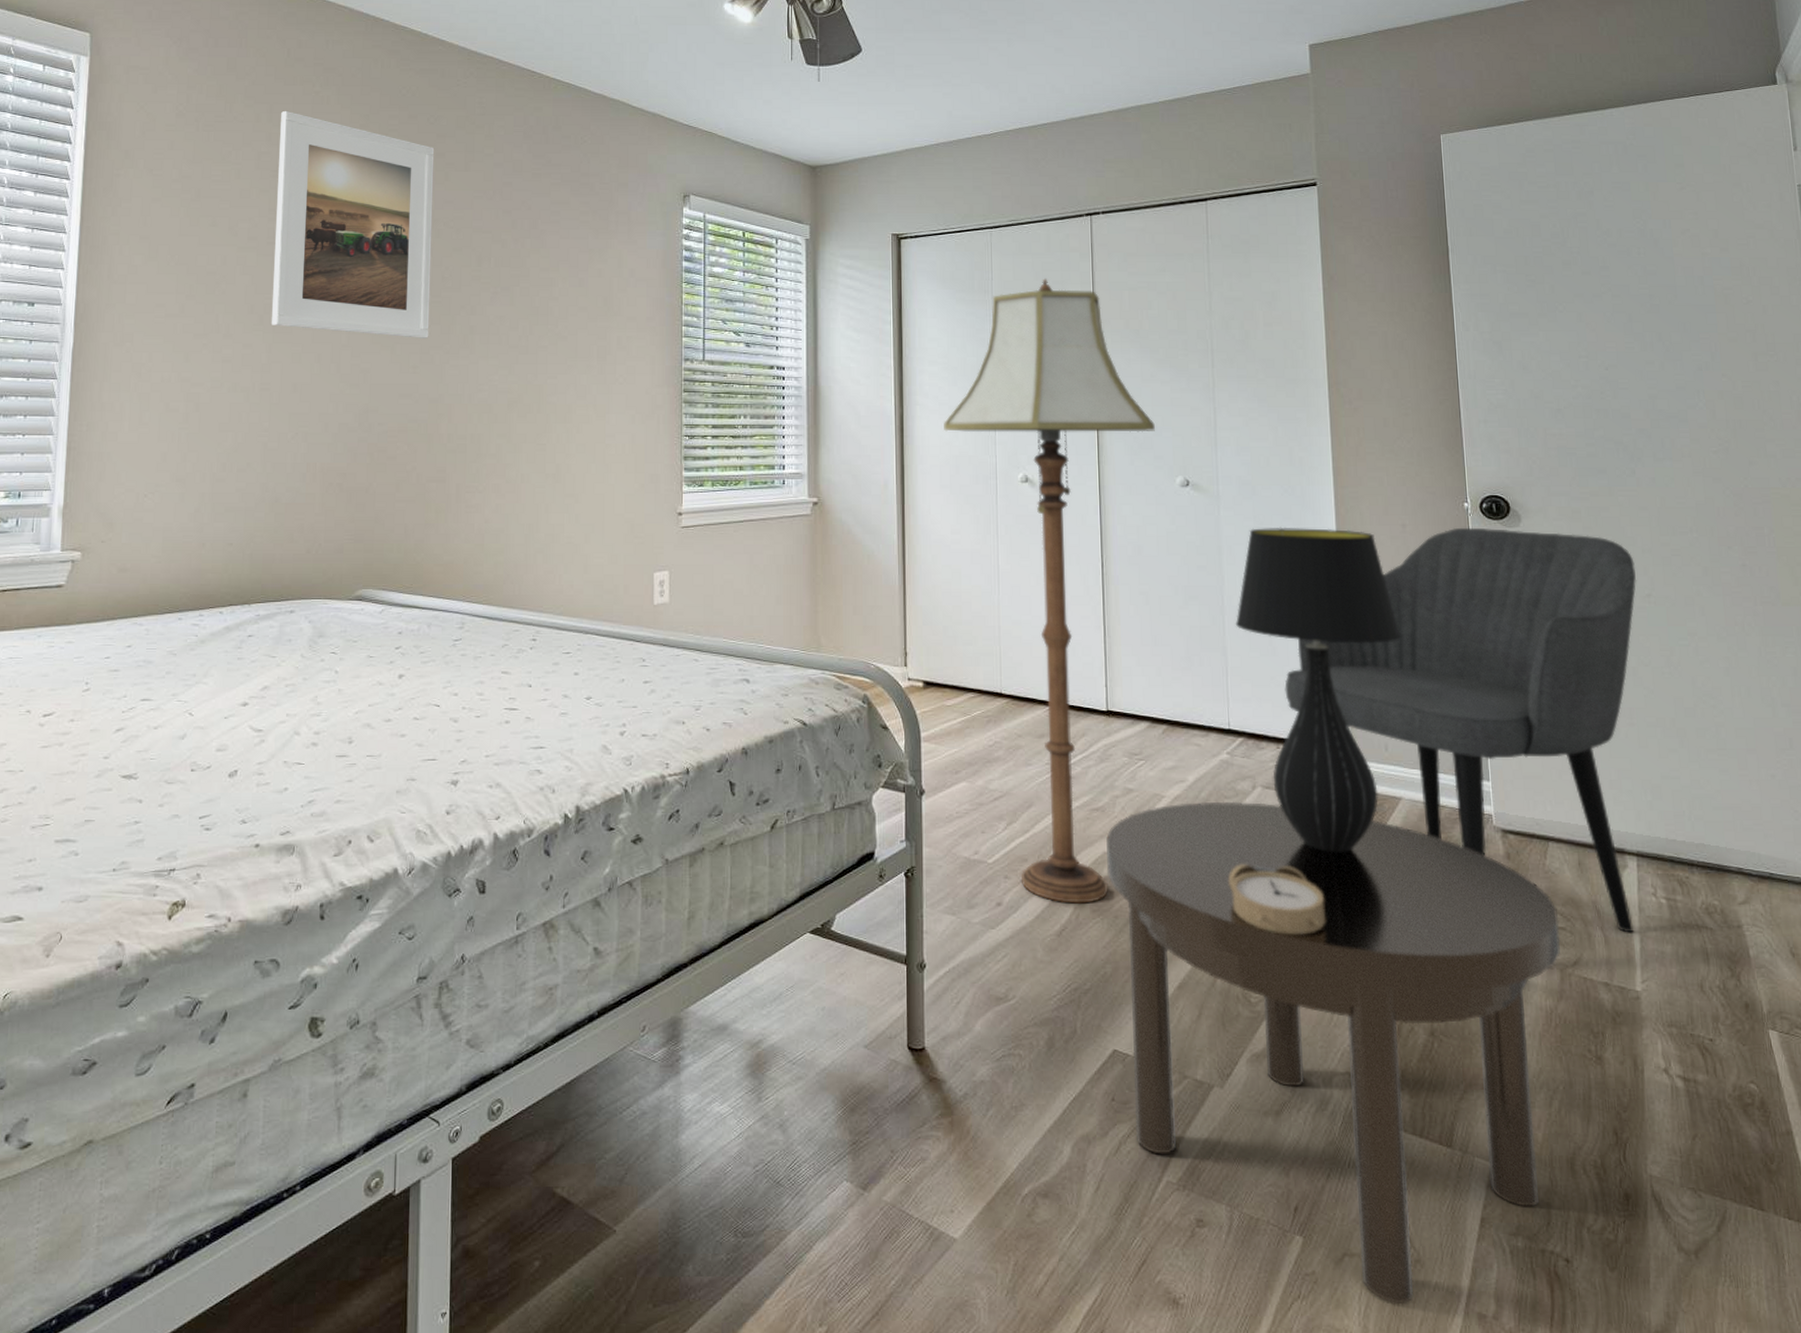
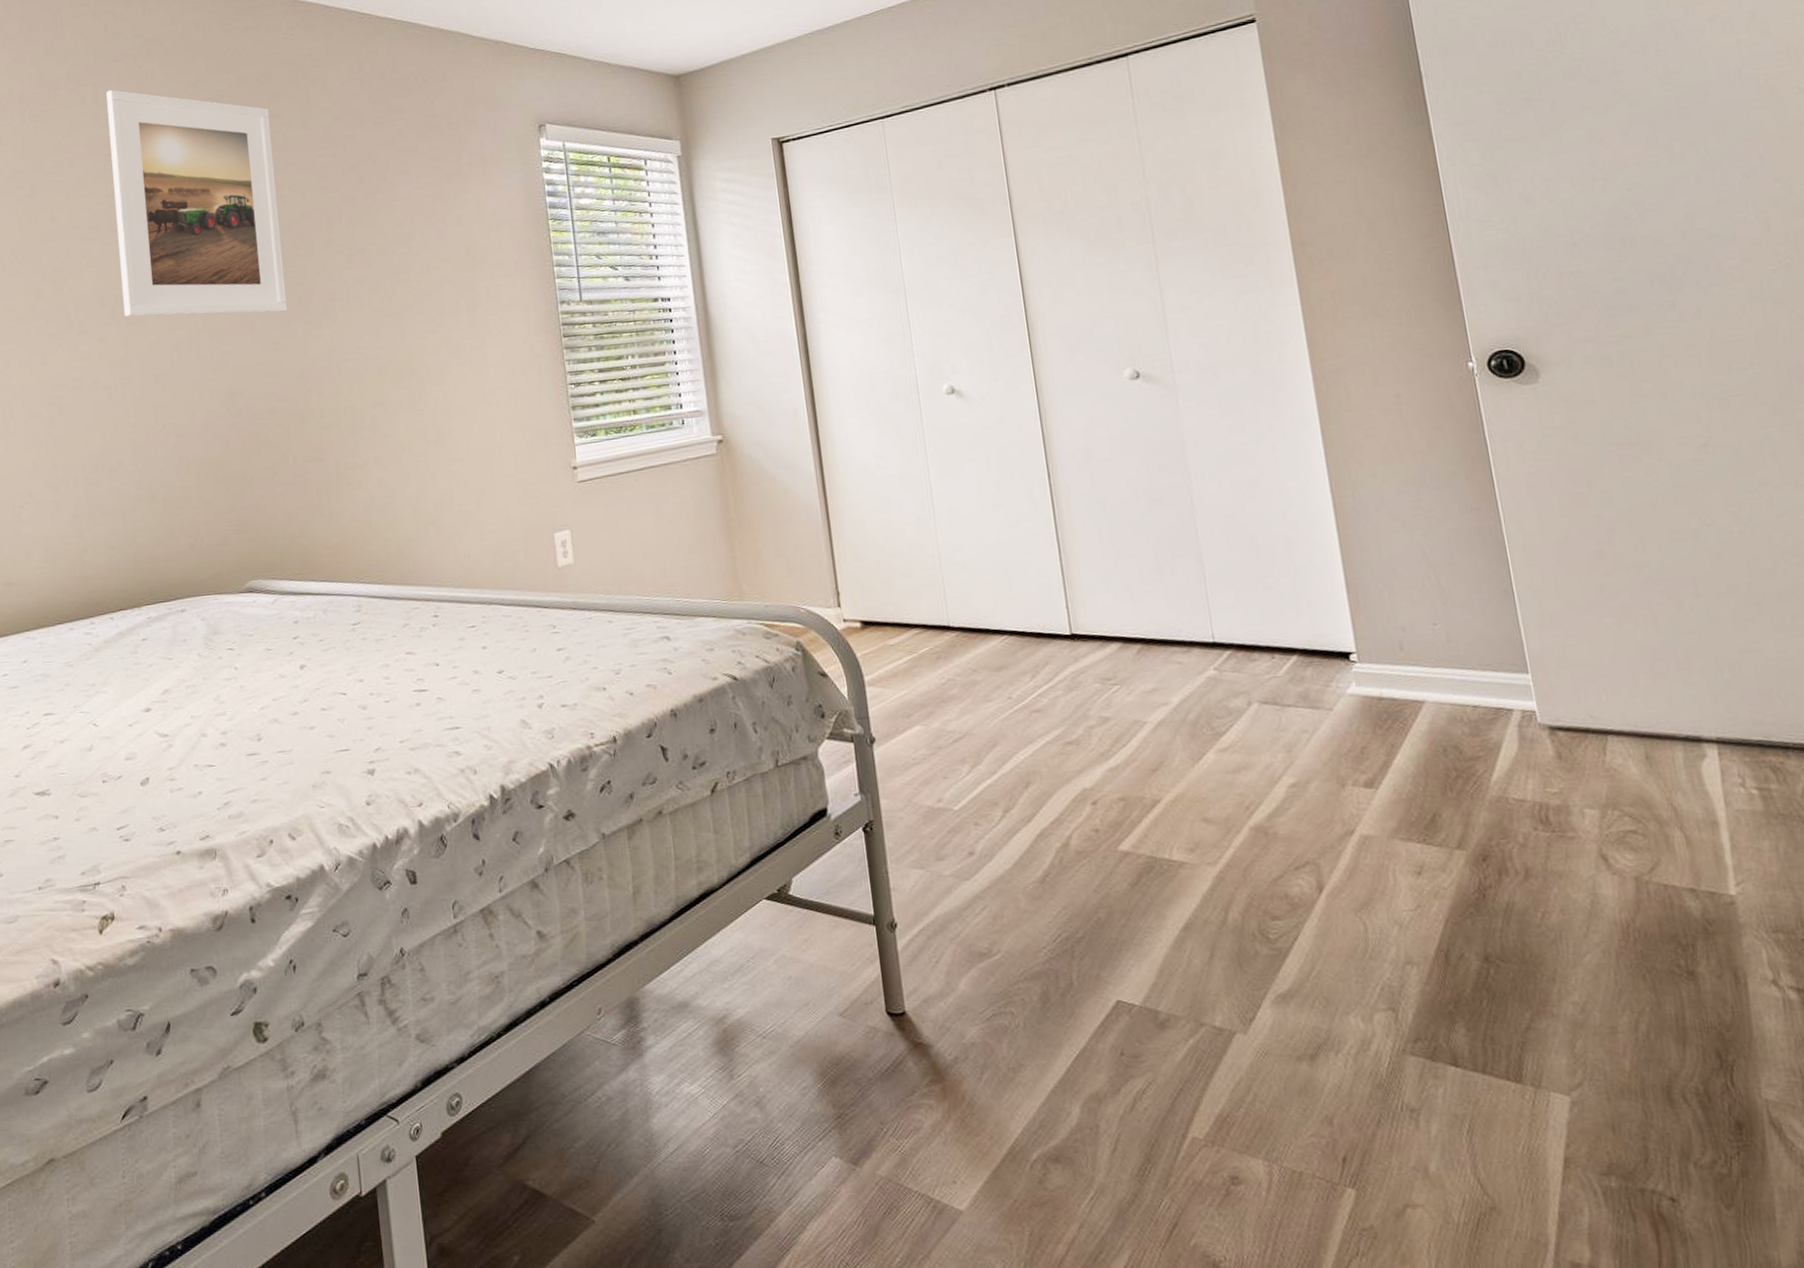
floor lamp: present [944,278,1155,904] -> none [852,166,1094,847]
side table: present [1106,801,1561,1305] -> none [1085,720,1633,1257]
alarm clock: present [1228,864,1326,935] -> none [1230,788,1349,862]
table lamp: present [1235,527,1401,853] -> none [1209,407,1407,769]
armchair: present [1284,527,1637,933] -> none [1274,383,1721,831]

